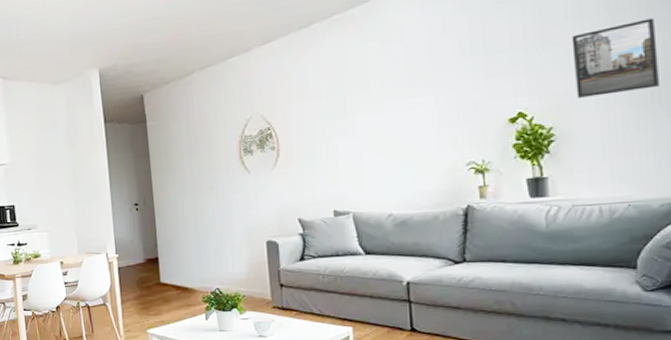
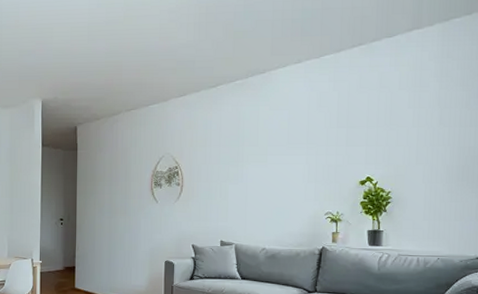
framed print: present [571,18,659,98] -> none [410,115,471,171]

